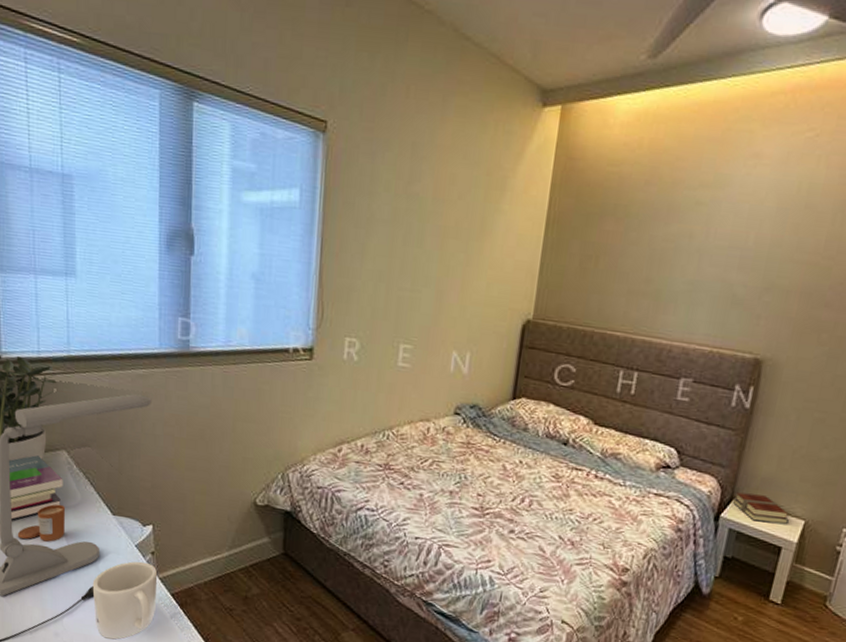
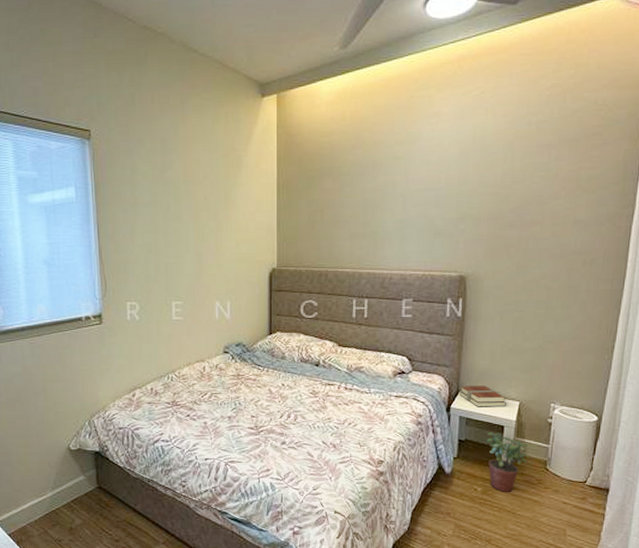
potted plant: none [754,551,809,627] -> present [486,431,529,492]

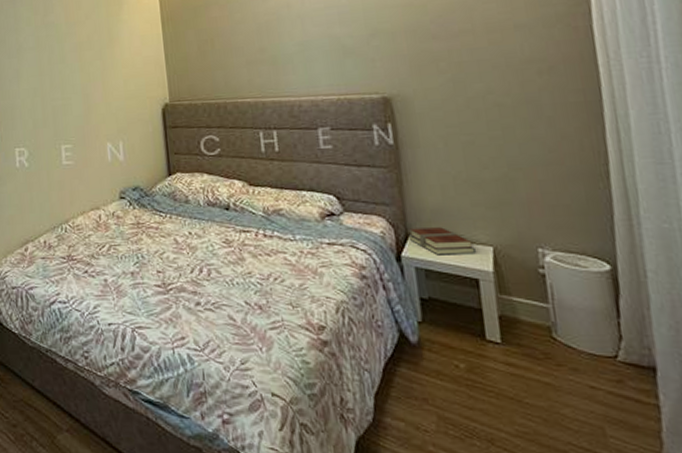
potted plant: present [486,431,529,492] -> none [457,286,524,370]

